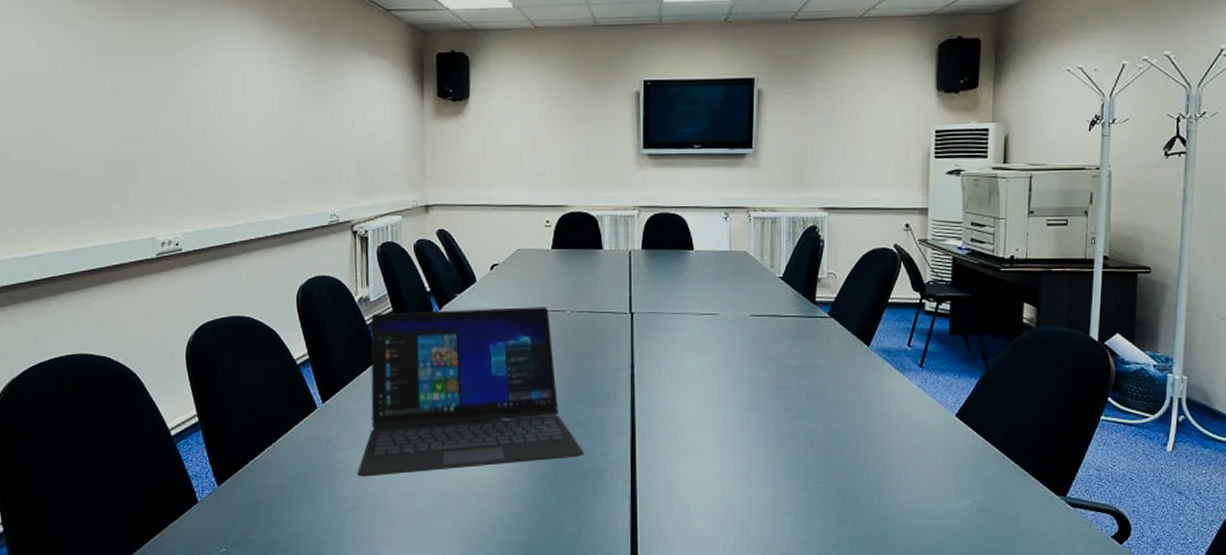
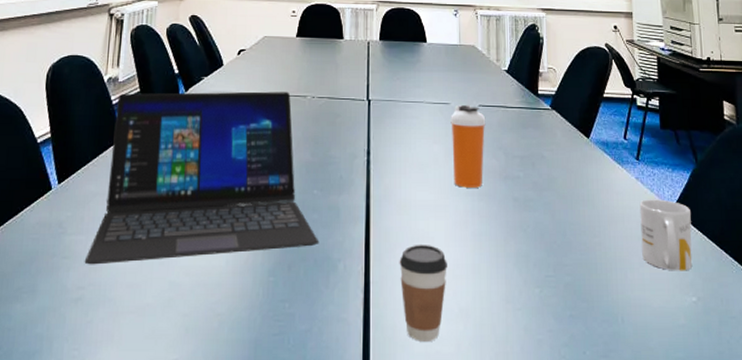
coffee cup: none [665,453,715,542] -> present [399,244,447,341]
shaker bottle: none [719,314,757,399] -> present [450,104,486,188]
mug: none [918,406,974,476] -> present [639,199,693,271]

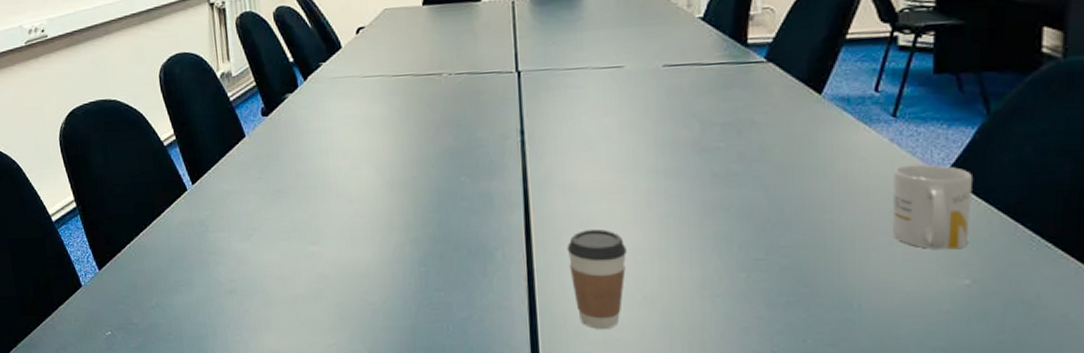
laptop: present [84,91,320,265] -> none [231,70,472,260]
shaker bottle: present [450,104,486,188] -> none [625,65,674,165]

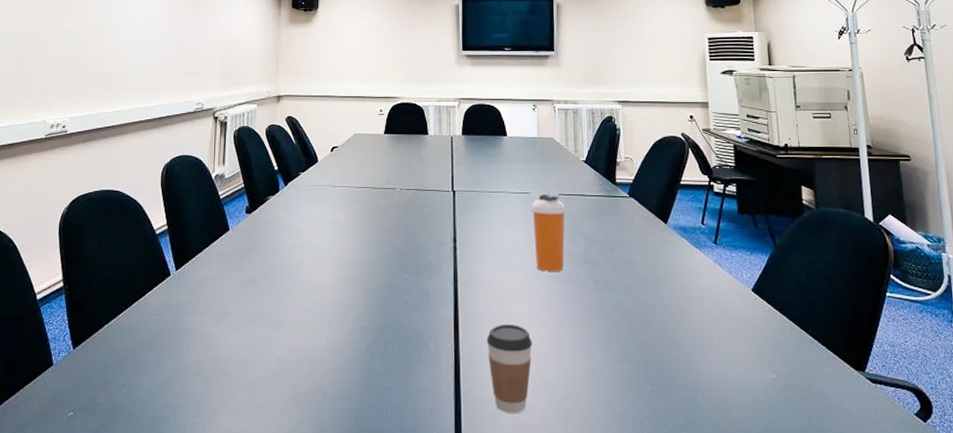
shaker bottle: none [625,65,674,165] -> present [532,193,566,271]
mug: present [893,164,972,250] -> none [718,281,772,350]

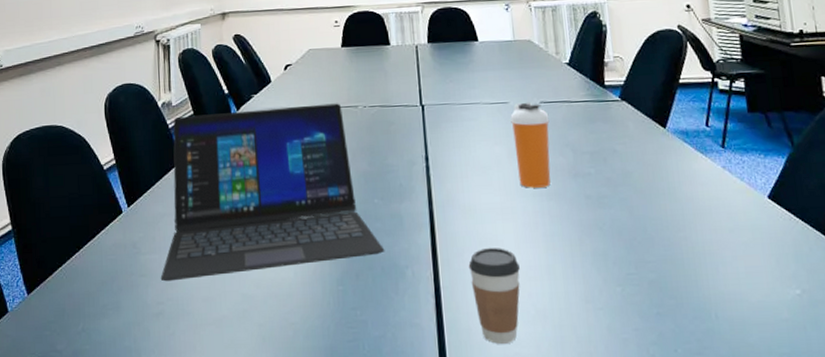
laptop: none [201,184,412,342] -> present [160,103,385,282]

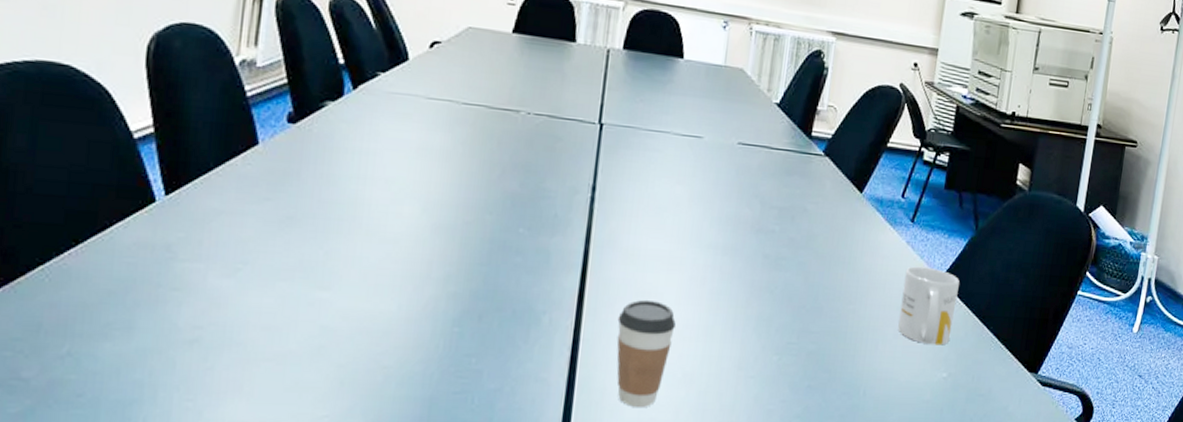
laptop: present [160,103,385,282] -> none [202,83,521,301]
shaker bottle: present [510,102,551,188] -> none [695,140,745,240]
mug: none [728,188,794,263] -> present [898,266,959,346]

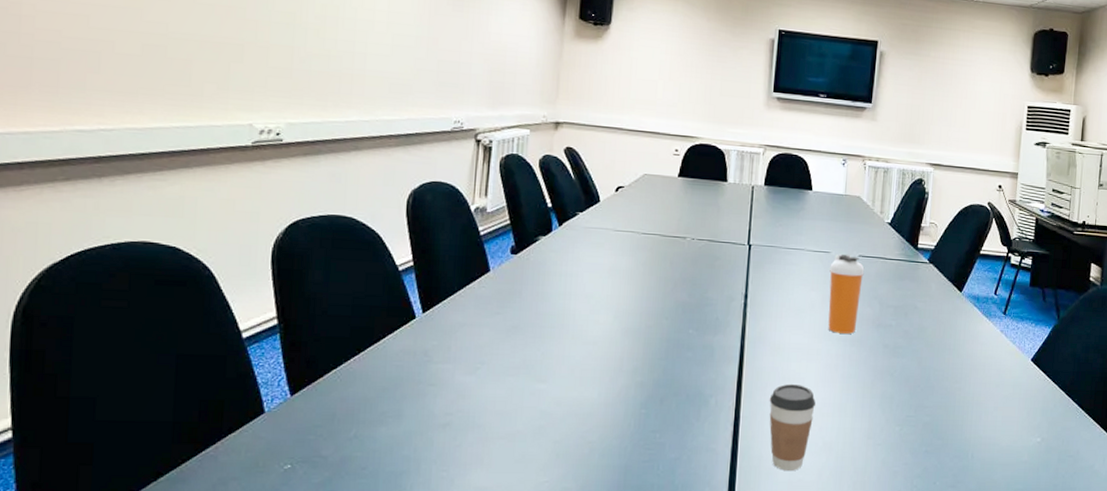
shaker bottle: none [695,140,745,240] -> present [828,254,865,334]
mug: present [898,266,959,346] -> none [997,350,1047,415]

